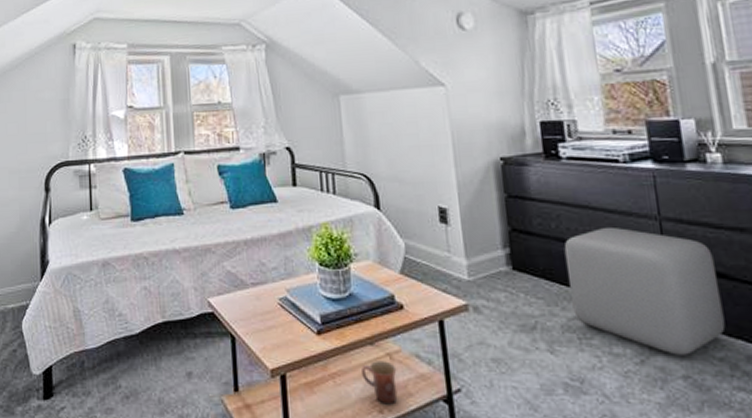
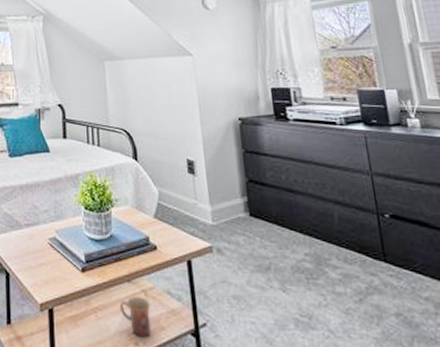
pouf: present [564,226,726,355] -> none [292,180,429,295]

